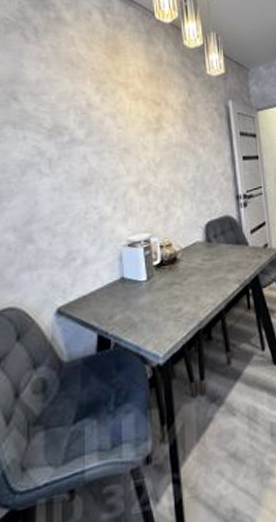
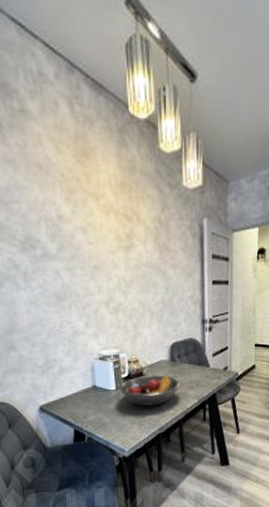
fruit bowl: none [150,257,218,297] -> present [118,374,180,406]

